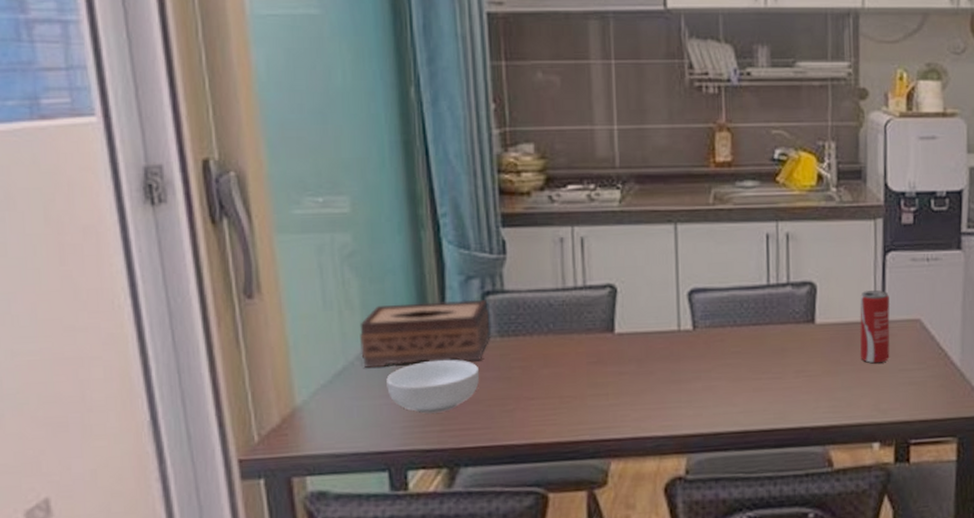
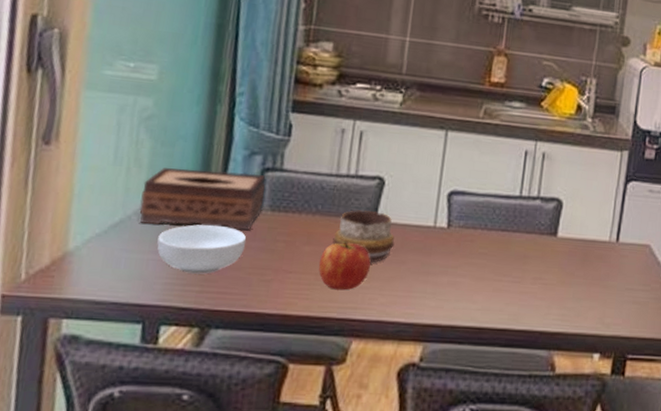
apple: none [560,358,616,411] -> present [318,240,371,291]
decorative bowl: none [571,322,639,378] -> present [332,210,395,263]
beverage can: present [860,290,890,364] -> none [593,213,626,281]

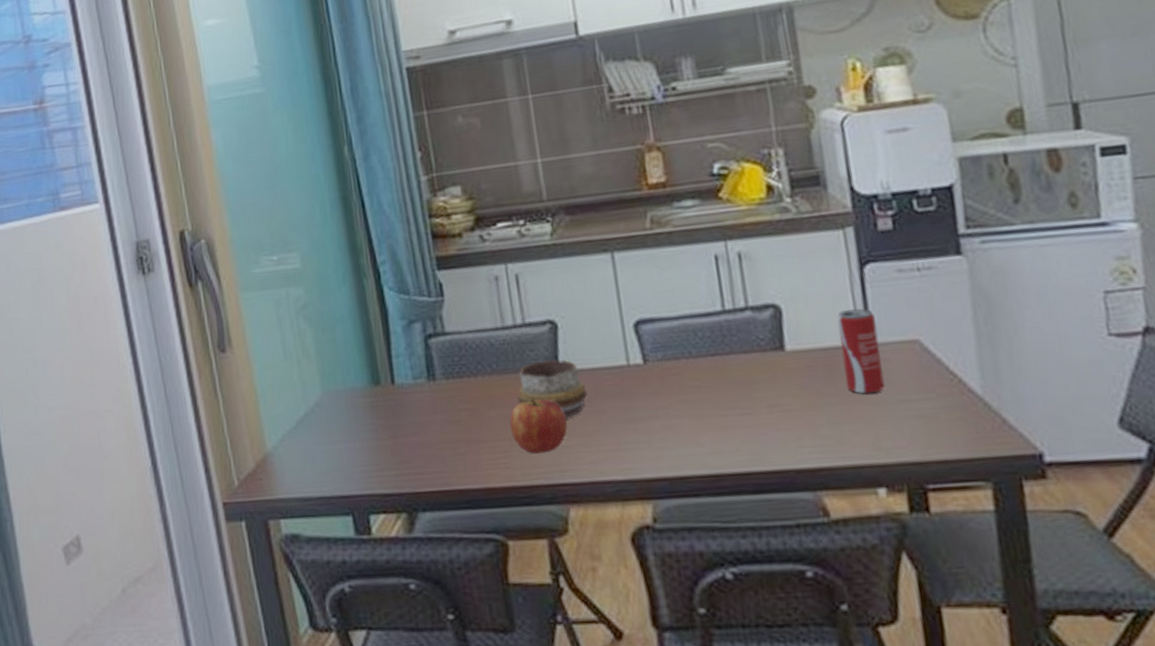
tissue box: present [139,167,266,231] -> none [316,343,437,414]
cereal bowl: present [157,224,247,274] -> none [343,403,430,458]
beverage can: none [593,213,626,281] -> present [837,308,885,395]

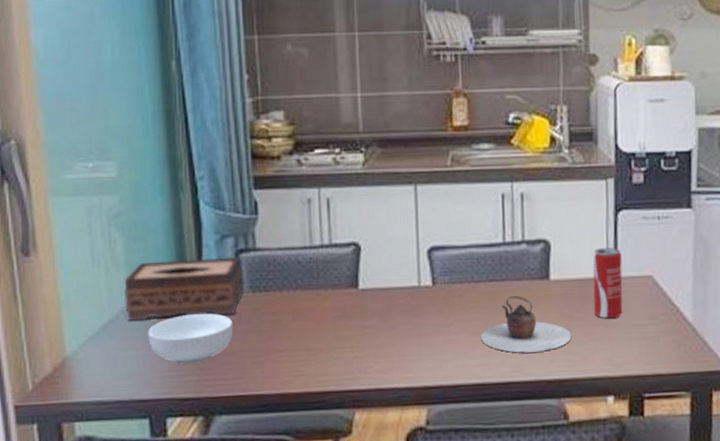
tissue box: none [316,343,437,414] -> present [124,257,244,321]
cereal bowl: none [343,403,430,458] -> present [148,313,234,364]
apple: present [509,398,568,454] -> none [308,312,360,363]
decorative bowl: present [517,359,588,418] -> none [318,278,381,332]
teapot: none [707,371,822,438] -> present [481,296,572,353]

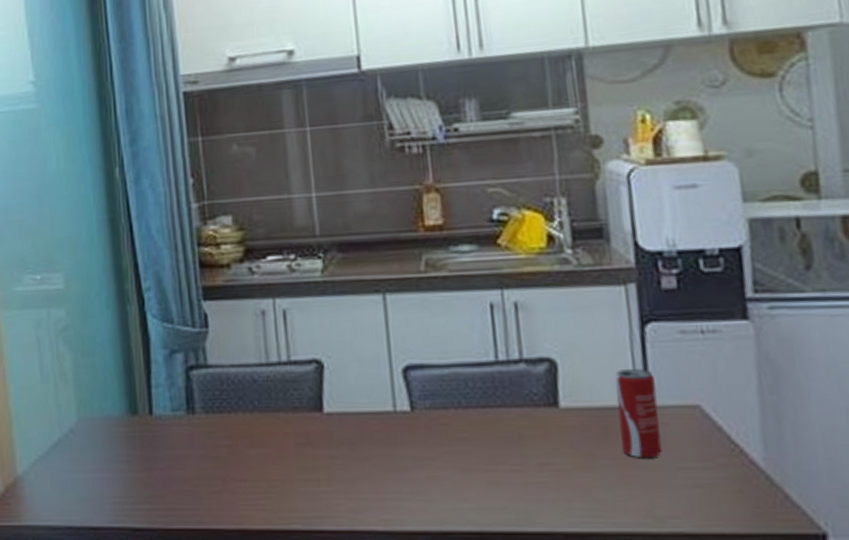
tissue box: present [124,257,244,321] -> none [73,374,196,440]
cereal bowl: present [148,313,234,364] -> none [97,435,186,490]
teapot: present [481,296,572,353] -> none [475,426,595,497]

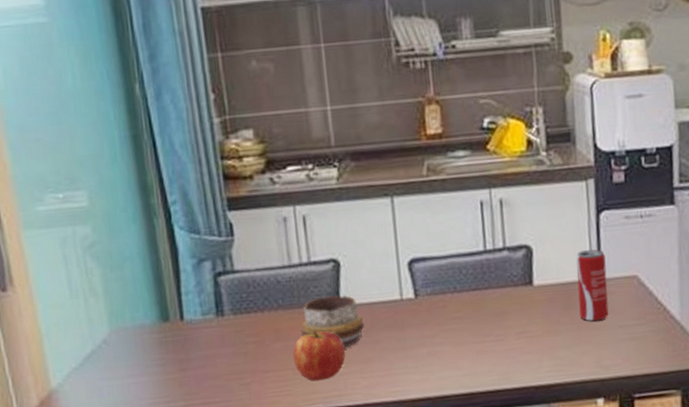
apple: none [268,439,328,497] -> present [293,330,346,381]
decorative bowl: none [278,401,351,462] -> present [301,294,365,348]

